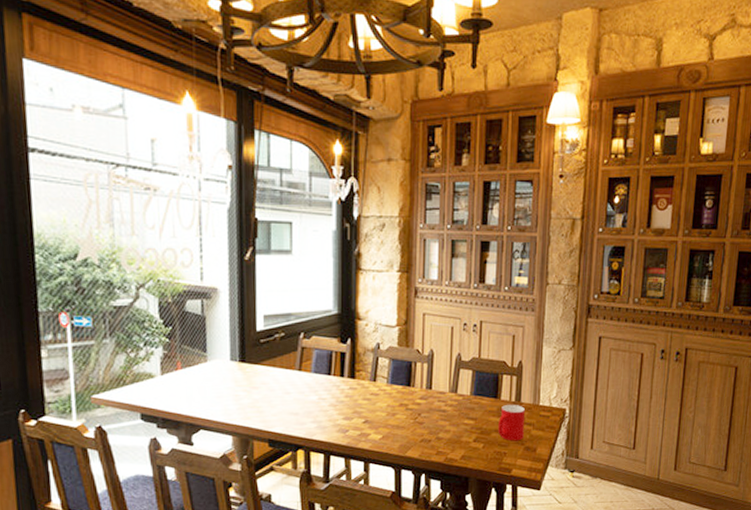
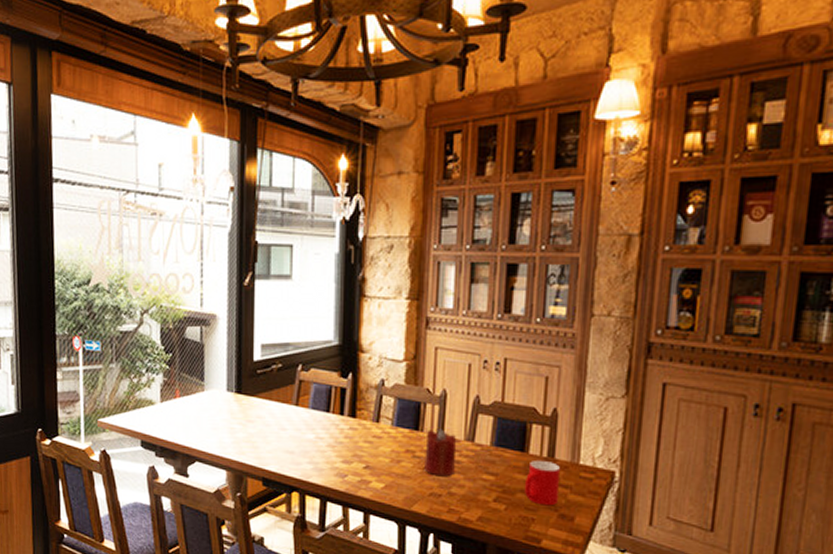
candle: none [416,383,443,425] -> present [424,429,457,477]

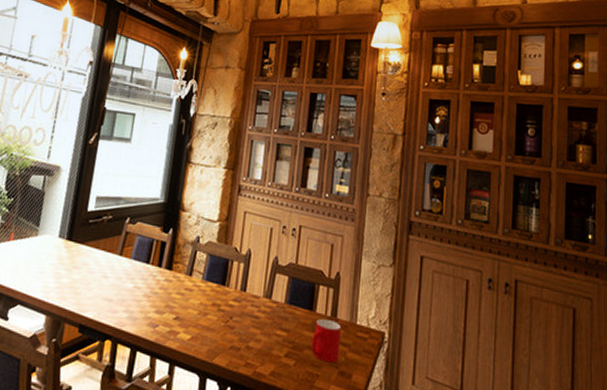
candle: present [424,429,457,477] -> none [227,285,257,331]

